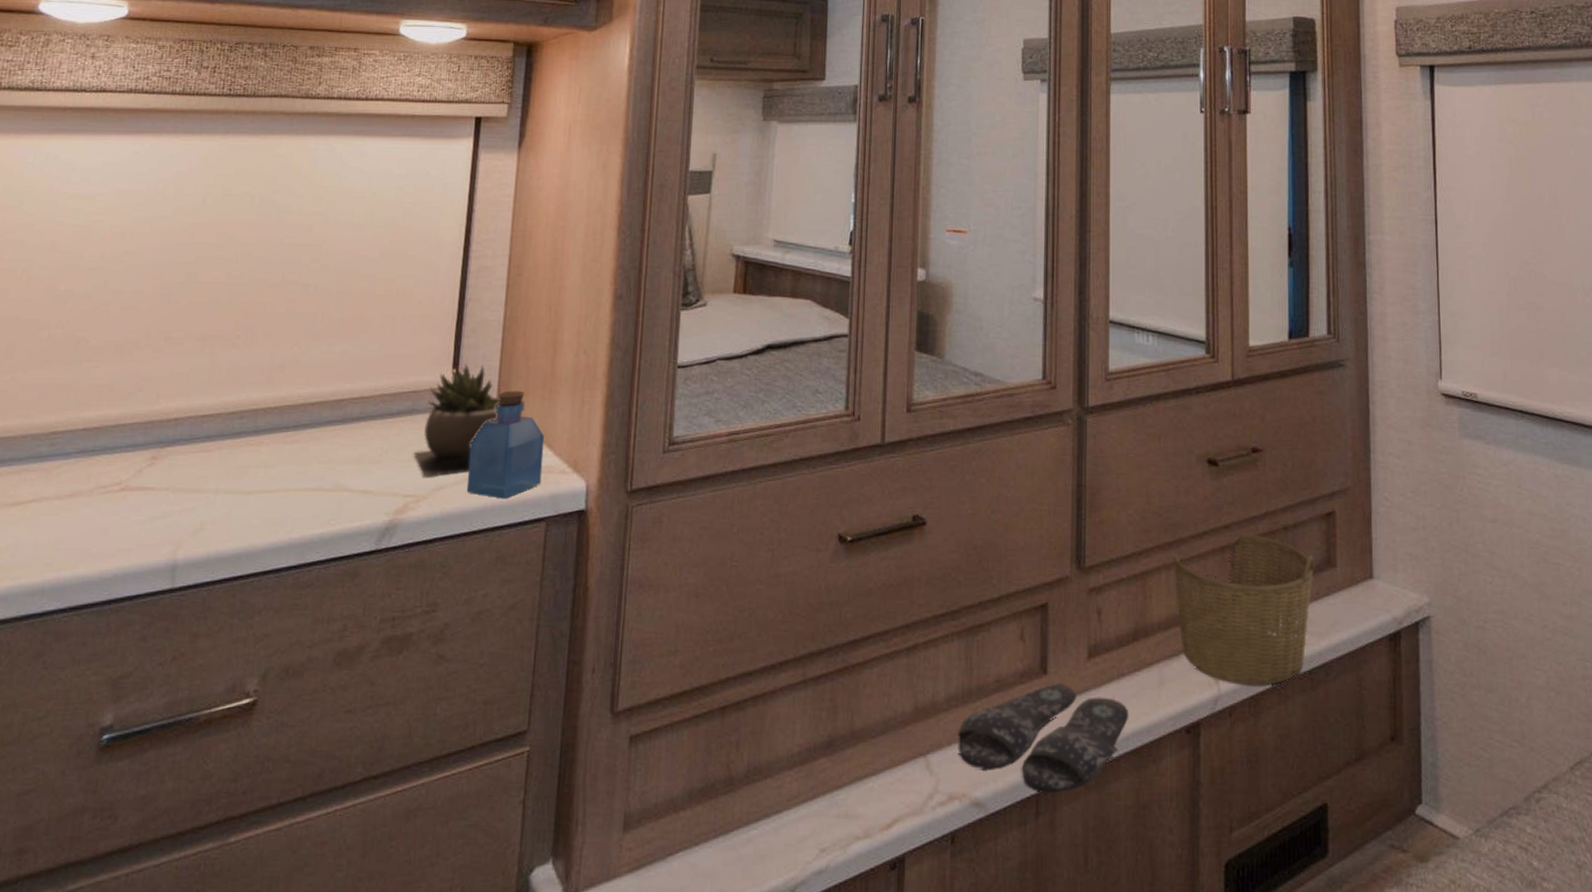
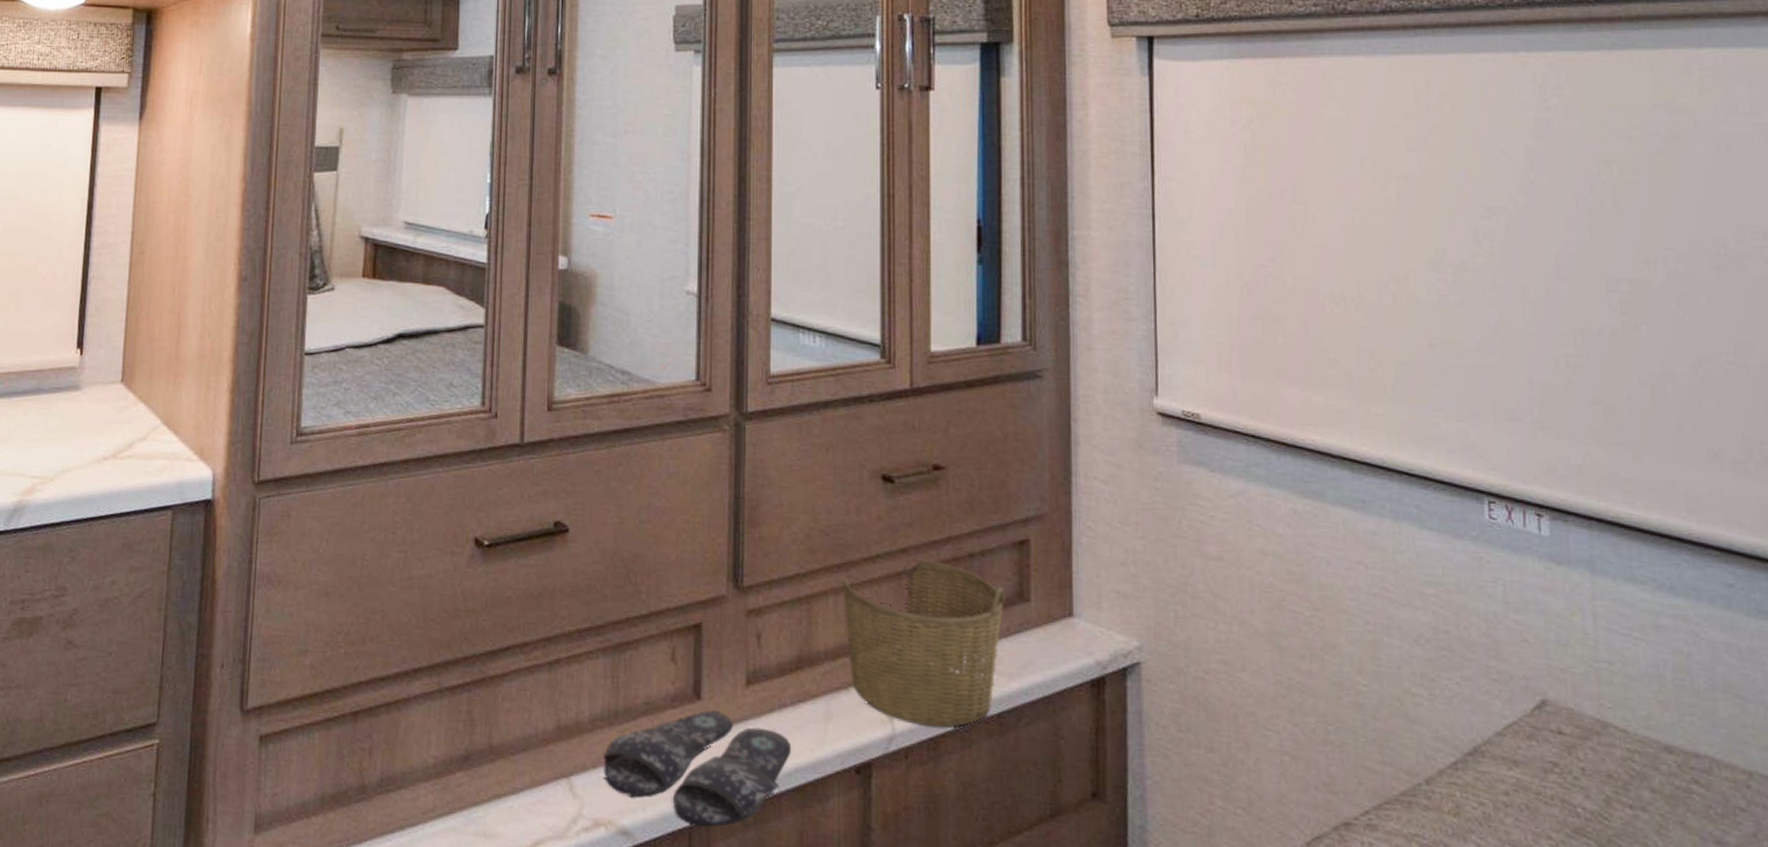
succulent plant: present [412,363,500,477] -> none [39,343,125,459]
perfume bottle: present [466,390,545,499] -> none [92,373,170,485]

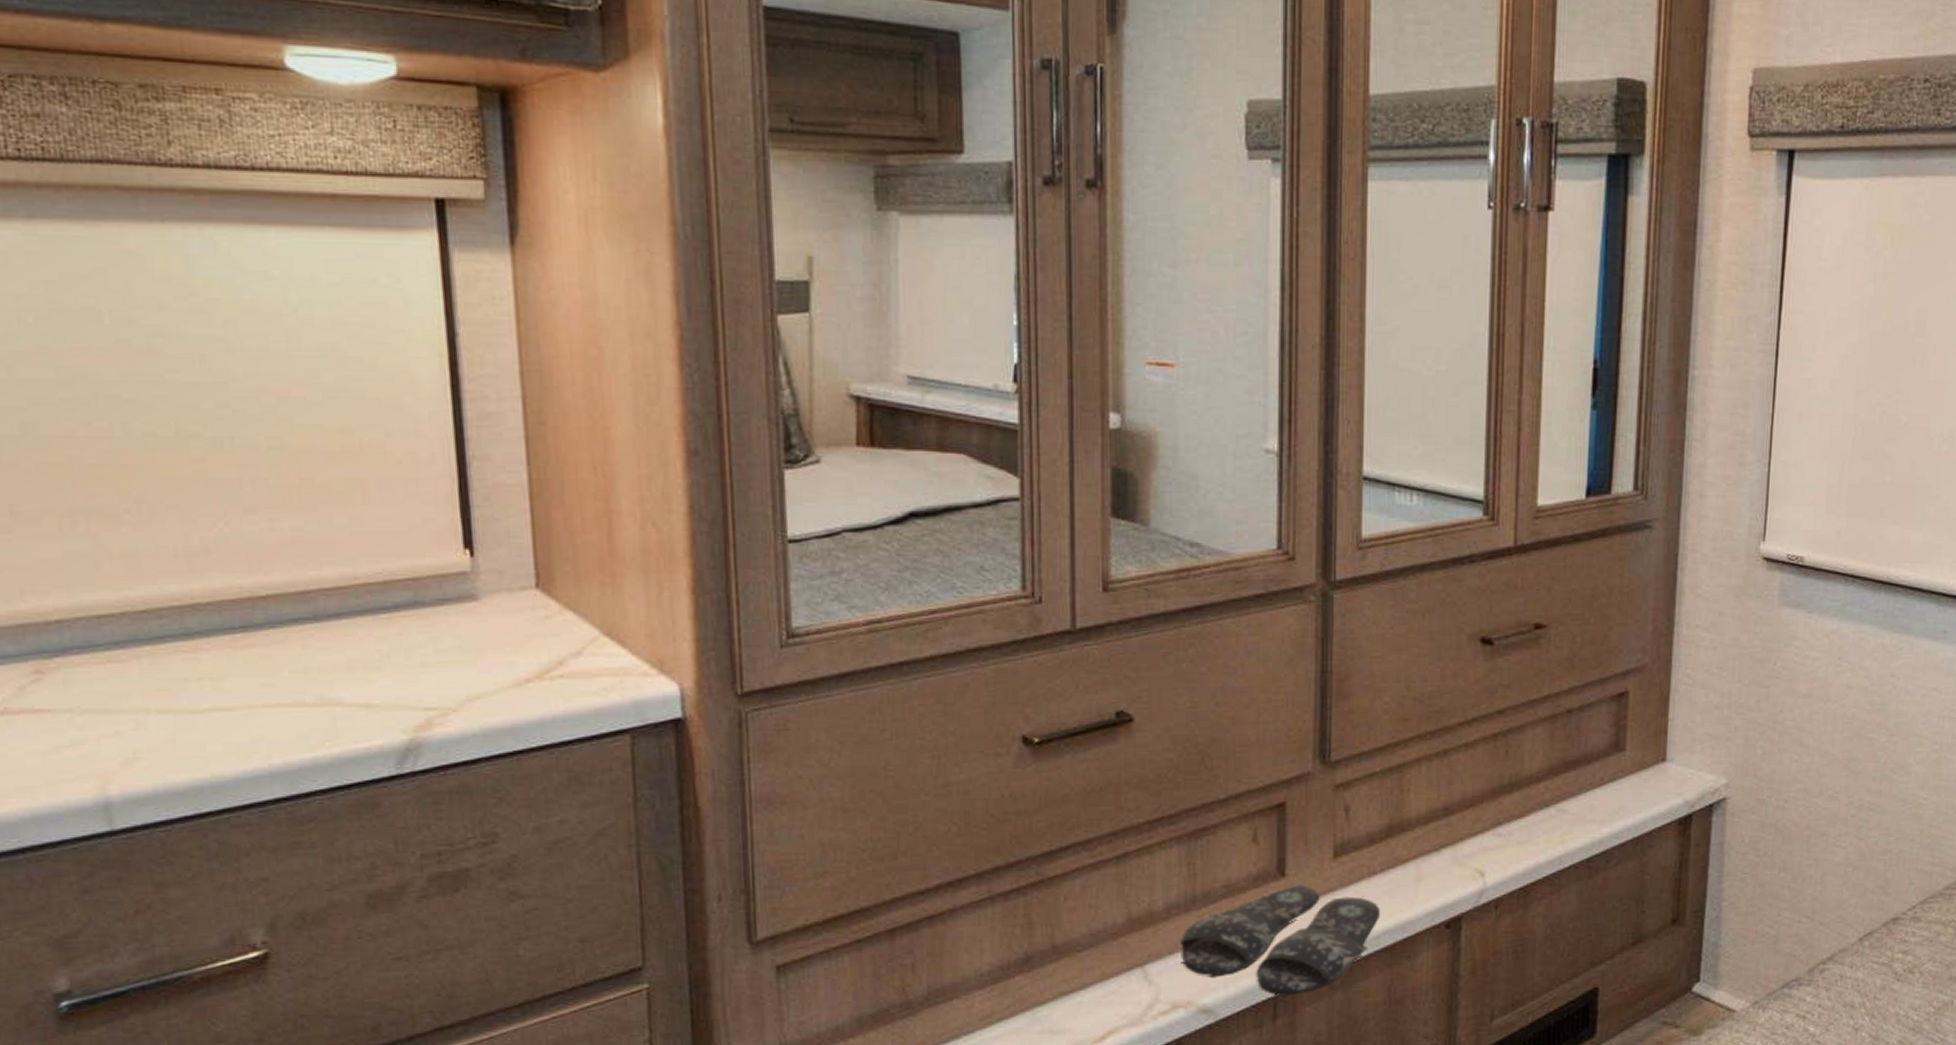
basket: present [842,558,1005,728] -> none [1436,718,1601,877]

